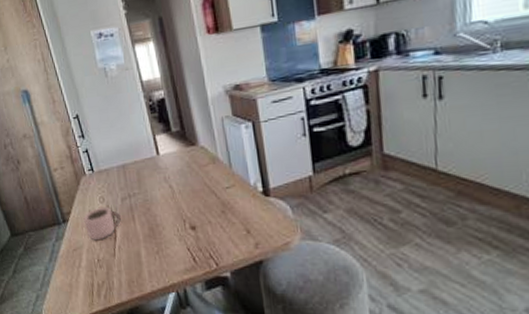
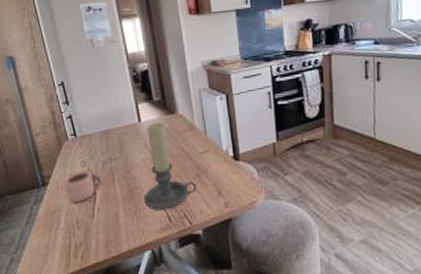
candle holder: none [166,155,223,250] -> present [144,122,197,210]

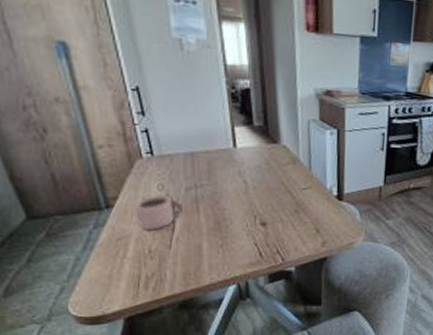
candle holder: present [144,122,197,210] -> none [233,151,294,245]

